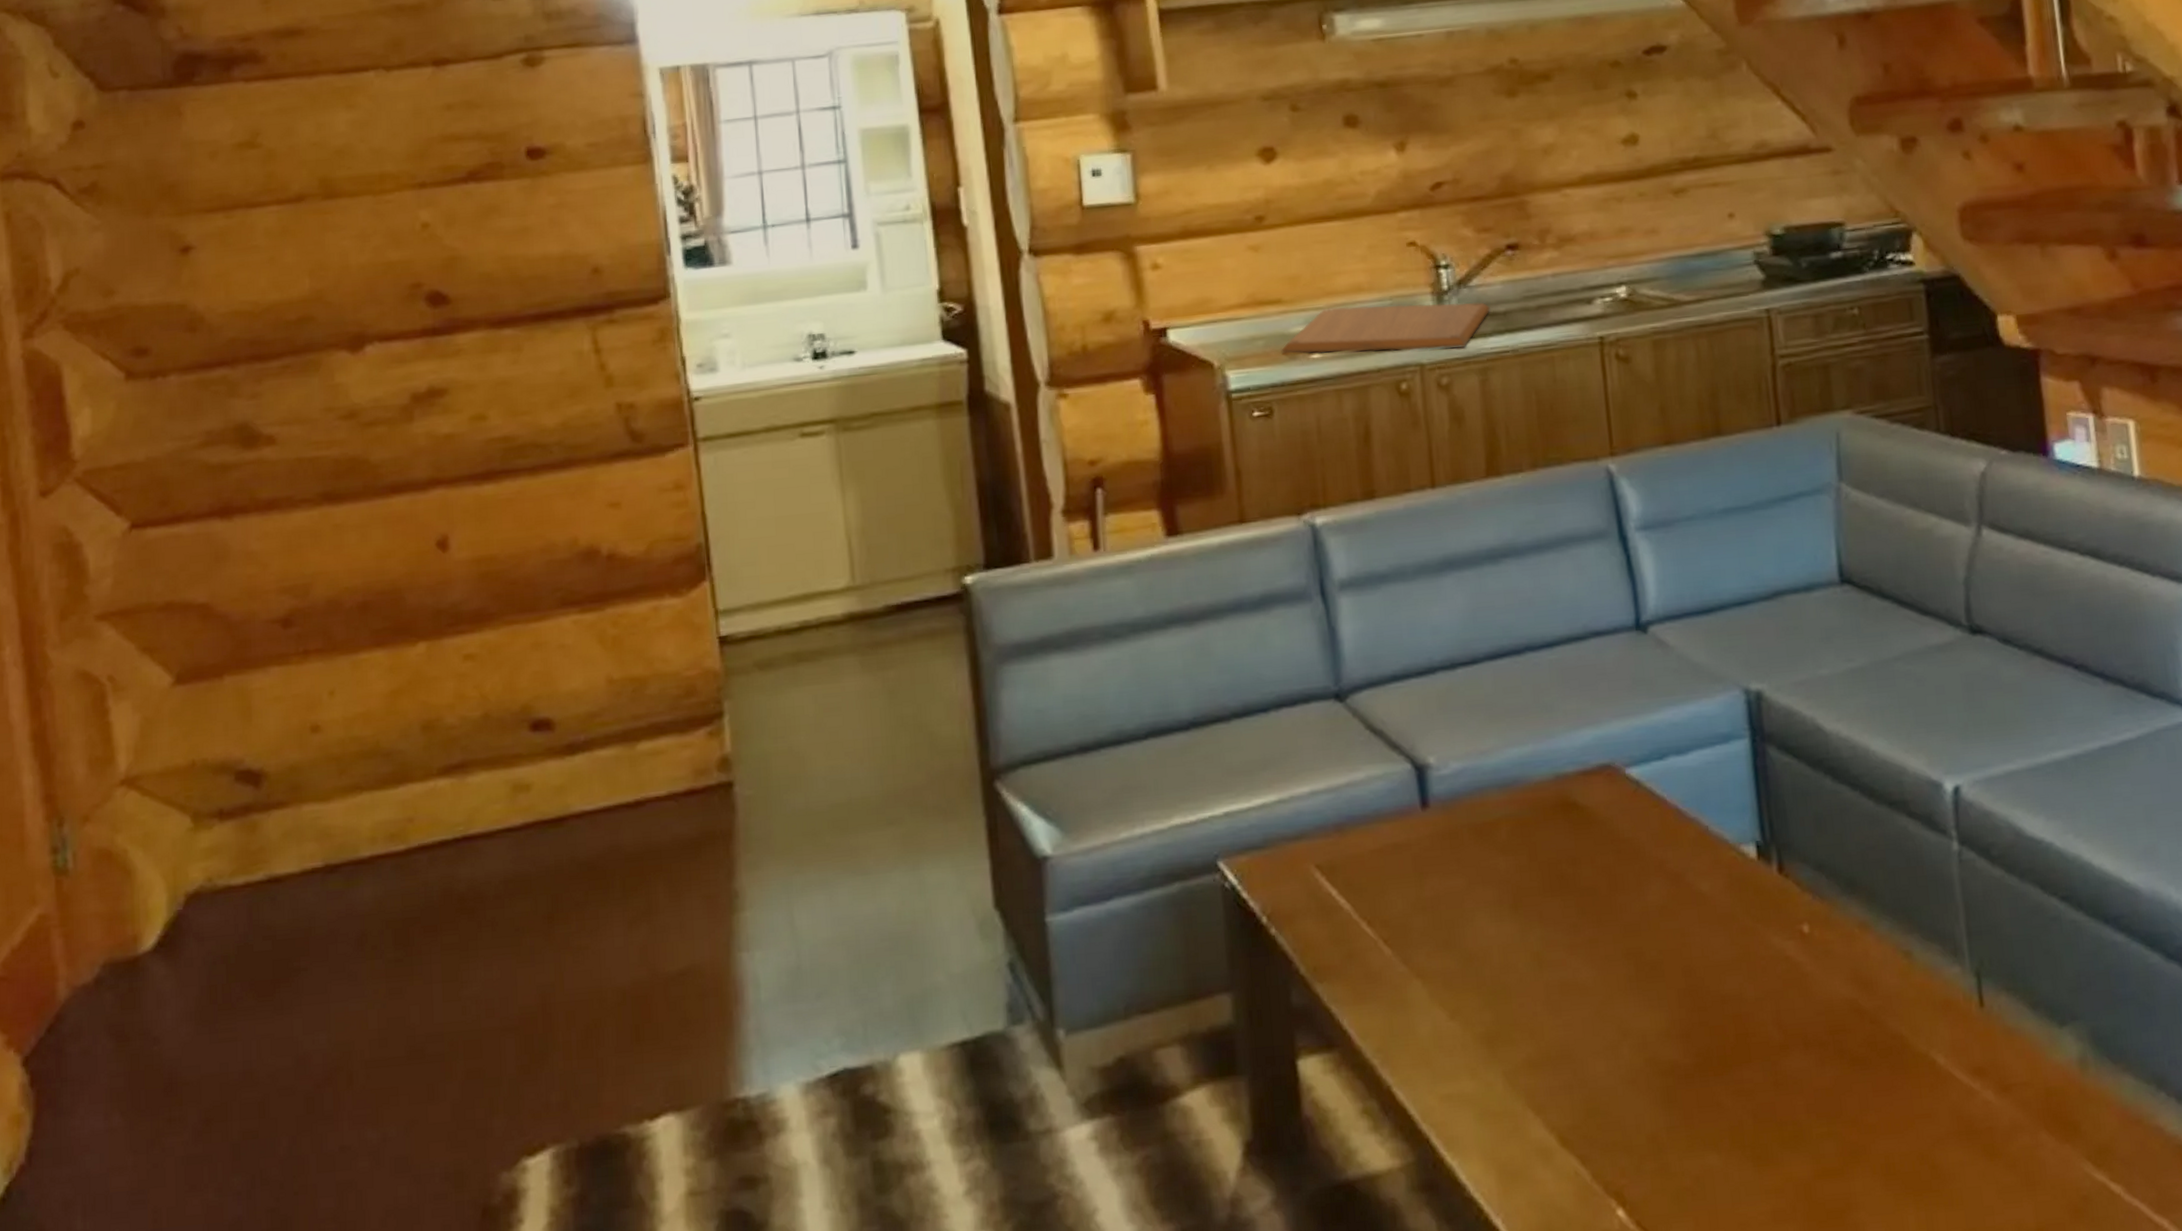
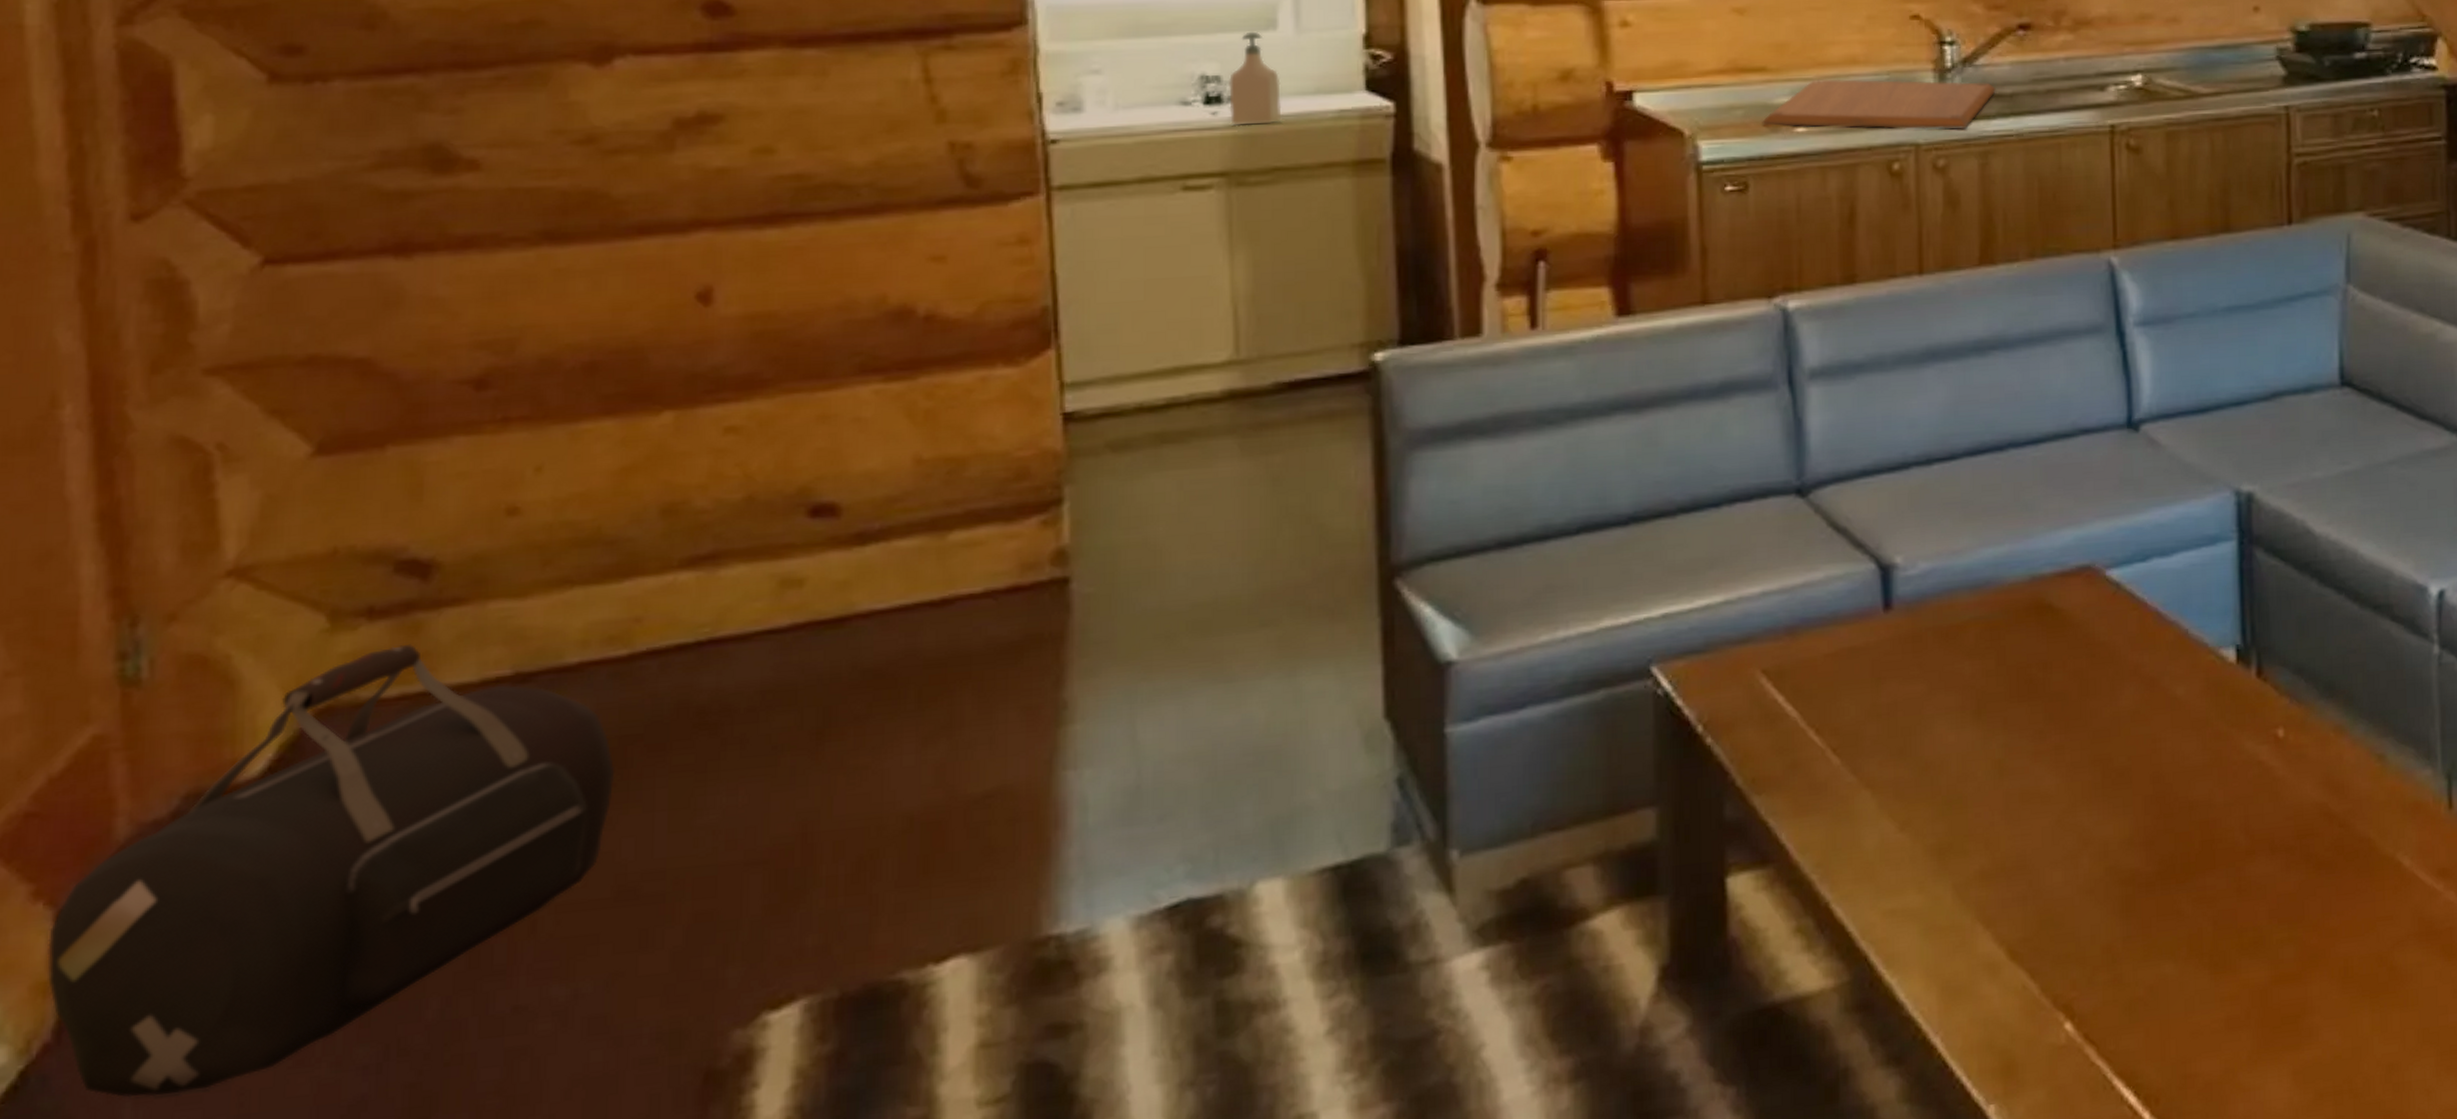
duffel bag: none [18,840,402,1212] -> present [47,643,616,1098]
soap bottle: none [831,292,875,376] -> present [1229,31,1282,124]

